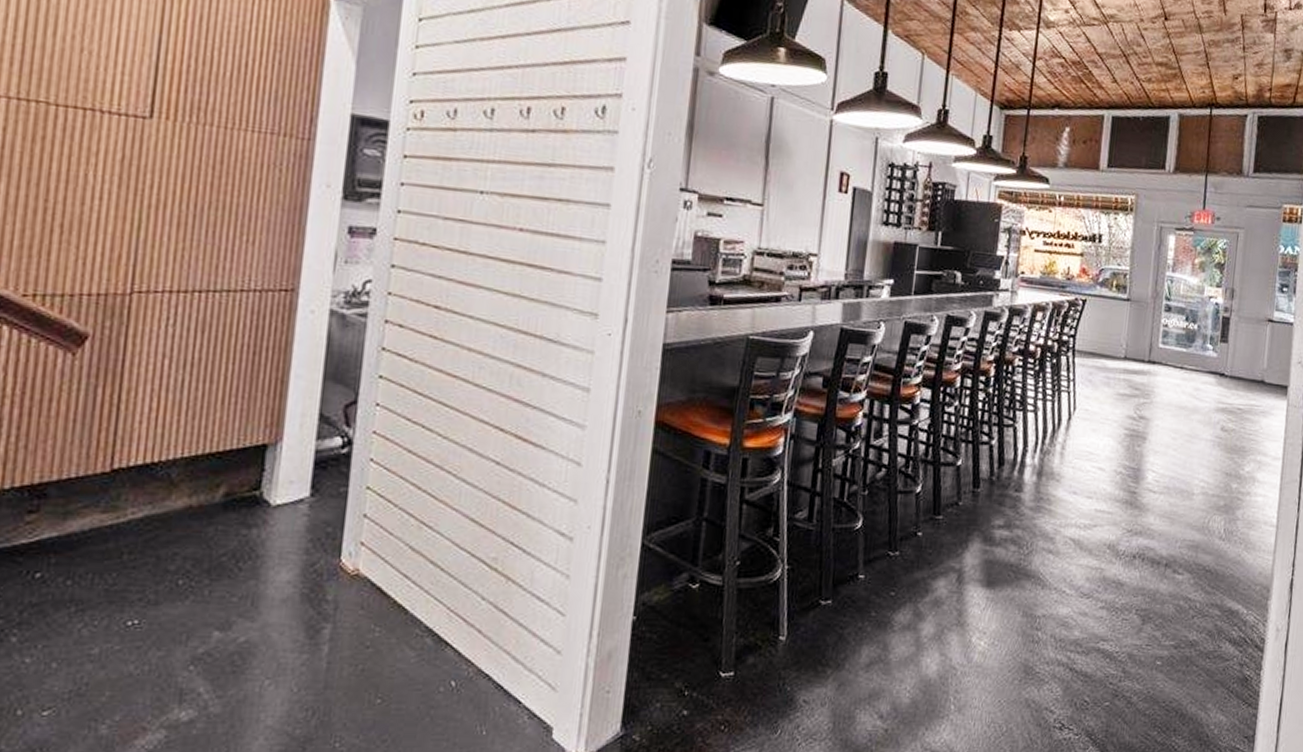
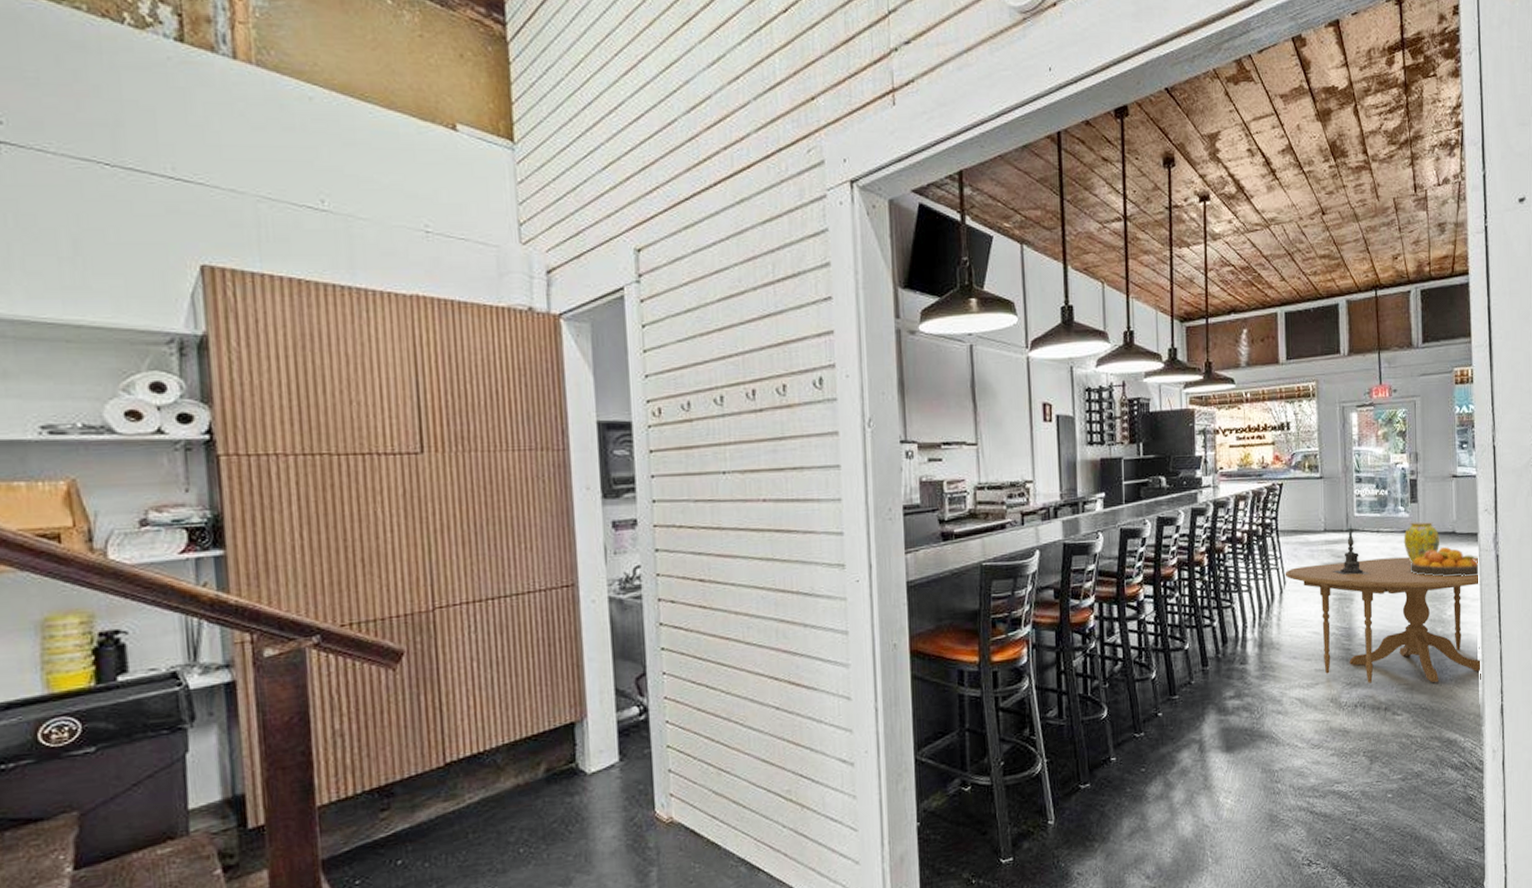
dining table: none [1075,393,1285,544] -> present [1285,556,1482,683]
candle holder: none [1127,354,1168,413] -> present [1332,523,1370,576]
vase: none [1207,363,1247,408] -> present [1403,521,1439,563]
fruit bowl: none [1210,396,1288,432] -> present [1410,547,1480,577]

